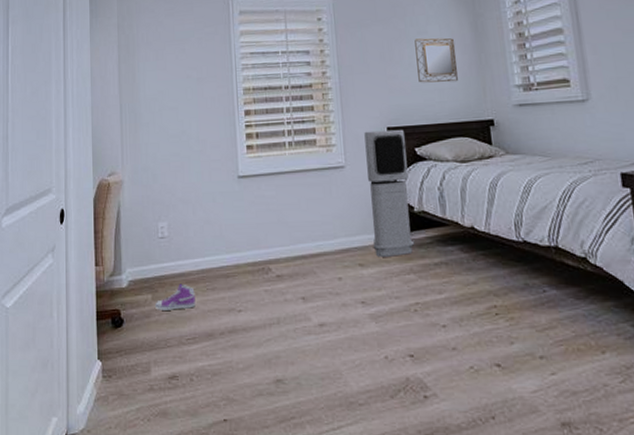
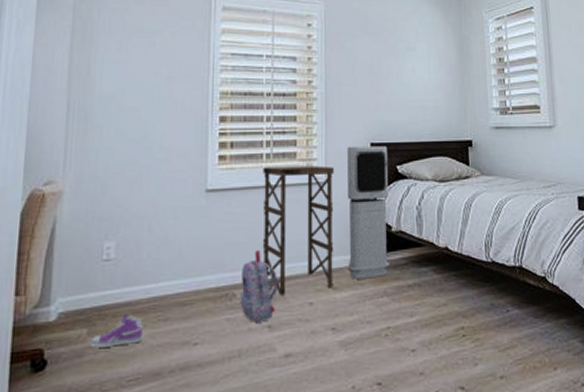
backpack: none [275,228,309,294] -> present [240,249,279,322]
pedestal table: none [286,151,360,270] -> present [262,165,335,295]
home mirror: present [414,38,458,83] -> none [403,55,442,101]

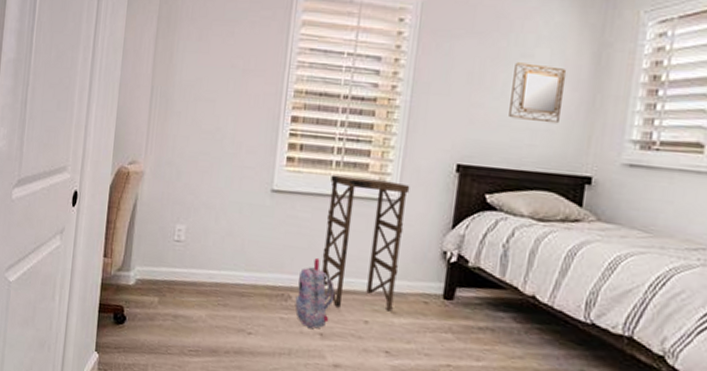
sneaker: present [89,314,143,348] -> none [159,292,205,321]
air purifier: present [347,145,390,279] -> none [411,164,477,312]
home mirror: none [403,55,442,101] -> present [509,62,567,124]

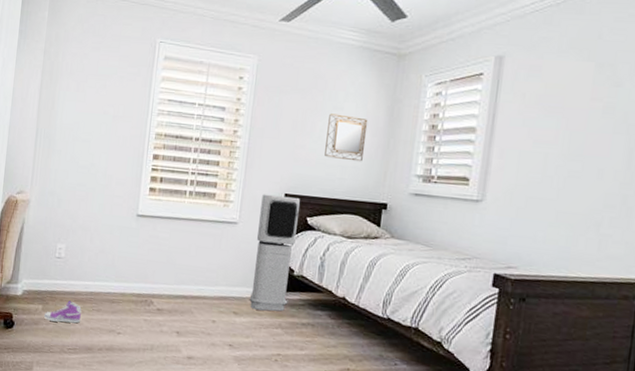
sneaker: none [159,292,205,321] -> present [43,300,82,324]
backpack: present [295,257,335,329] -> none [156,269,189,328]
pedestal table: present [322,174,410,312] -> none [178,202,248,313]
air purifier: none [411,164,477,312] -> present [249,194,300,312]

